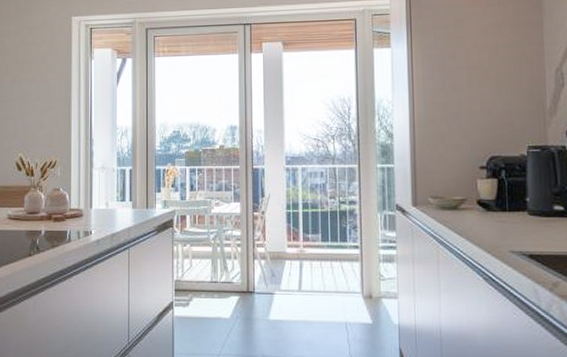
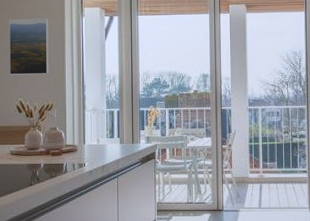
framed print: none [8,61,54,127] -> present [9,18,50,75]

